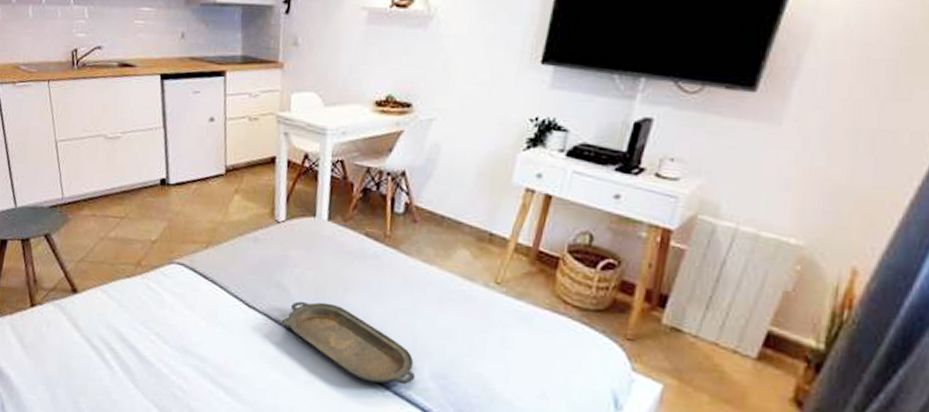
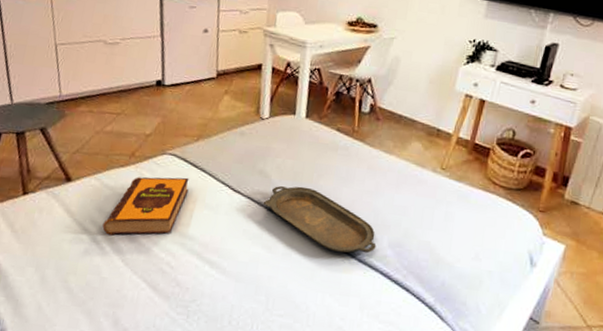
hardback book: none [110,289,199,354] -> present [102,177,189,235]

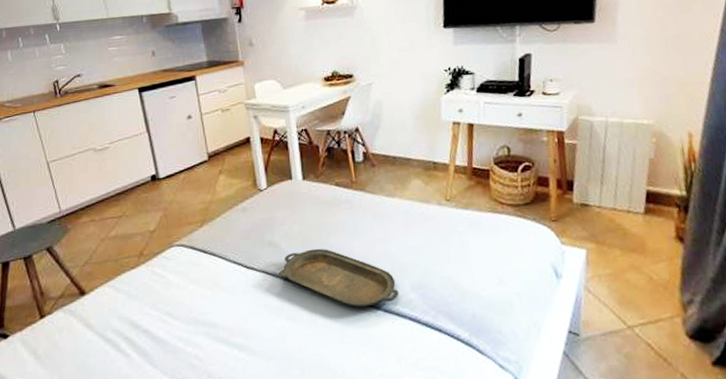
hardback book: present [102,177,189,235] -> none [124,265,203,341]

